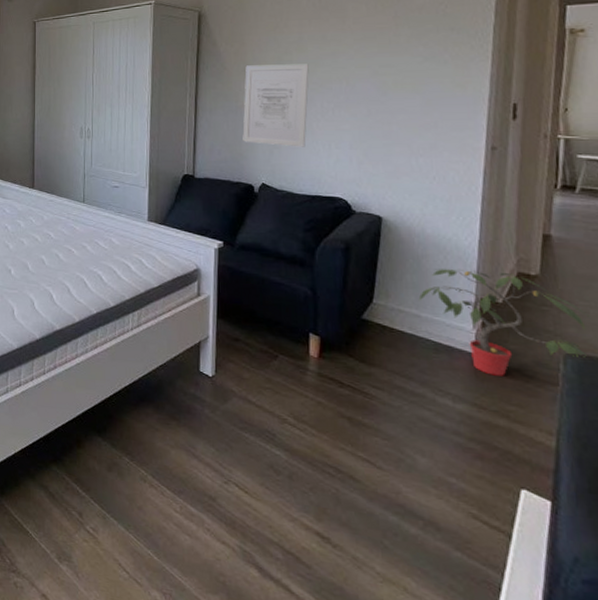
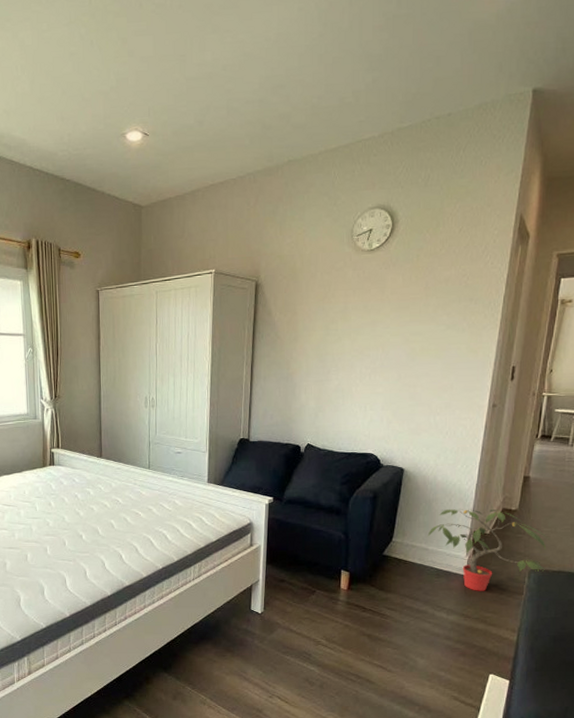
wall art: present [242,64,309,147] -> none [292,332,351,410]

